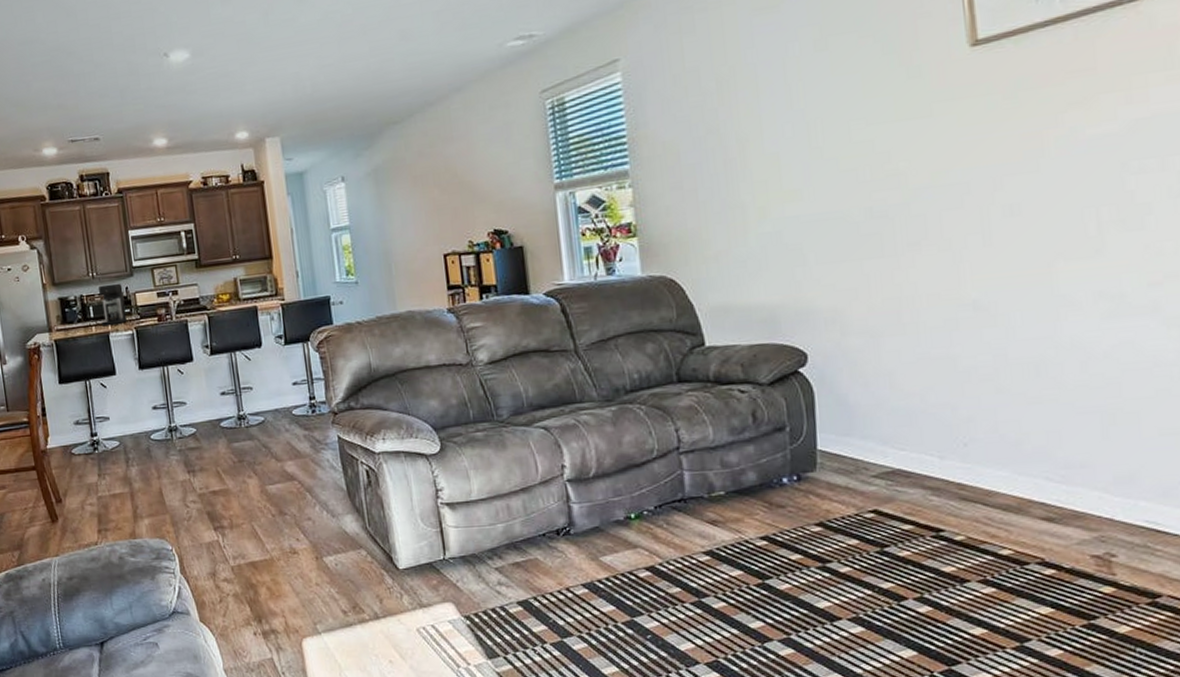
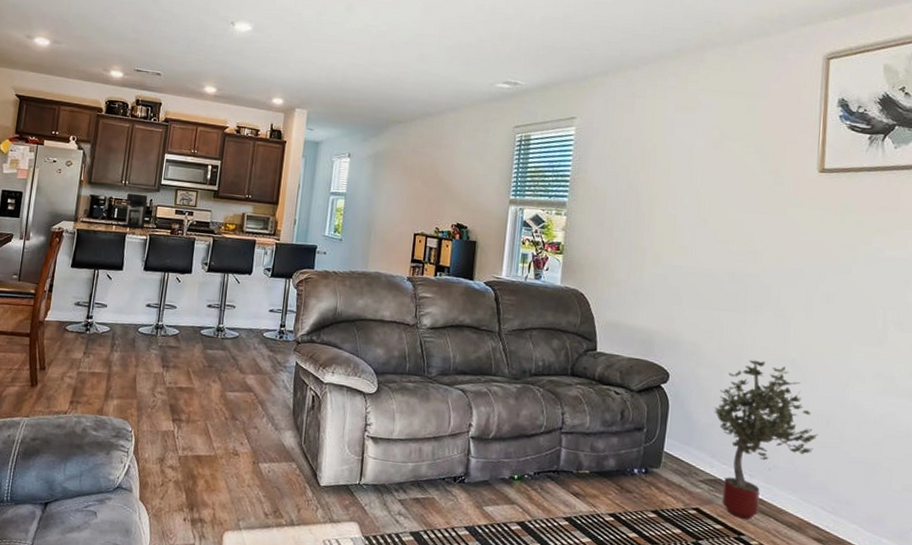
potted tree: none [876,311,1026,512] -> present [714,360,818,520]

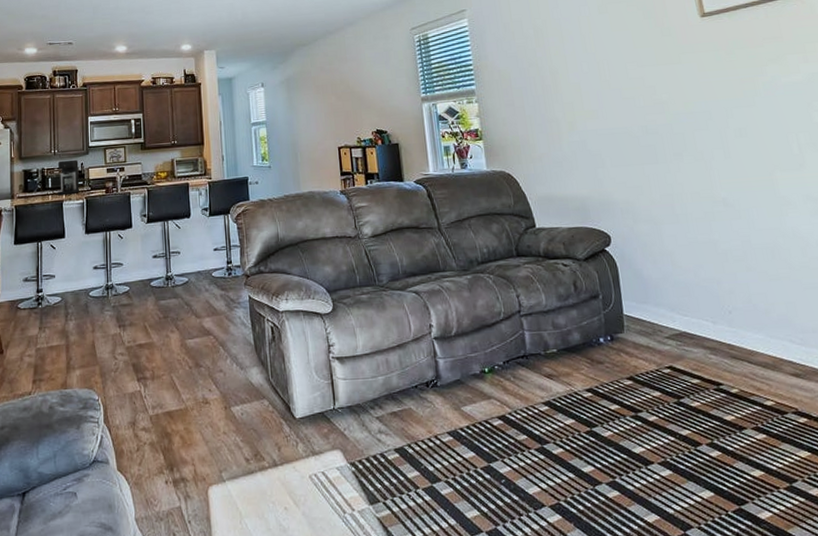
potted tree: present [714,360,818,520] -> none [661,206,767,368]

